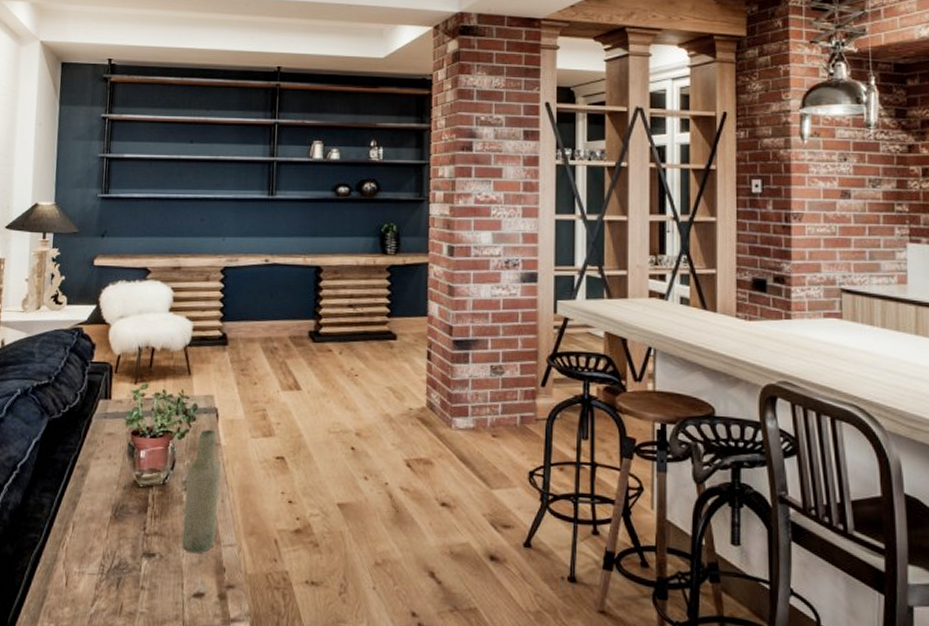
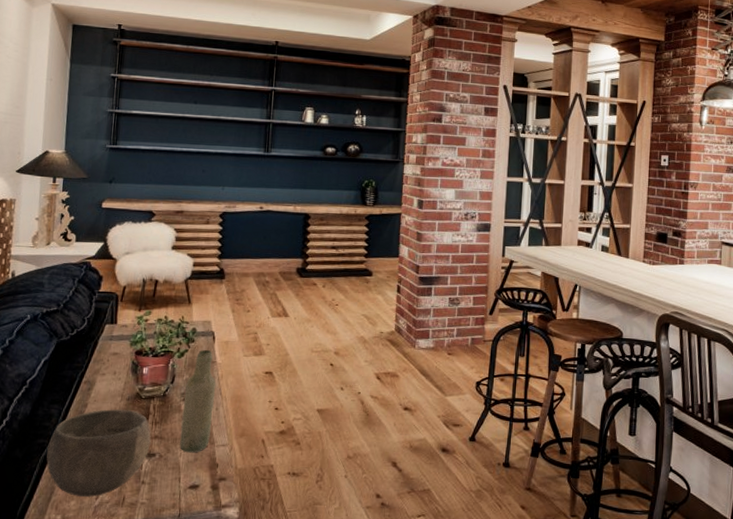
bowl: none [38,499,150,603] -> present [46,409,151,497]

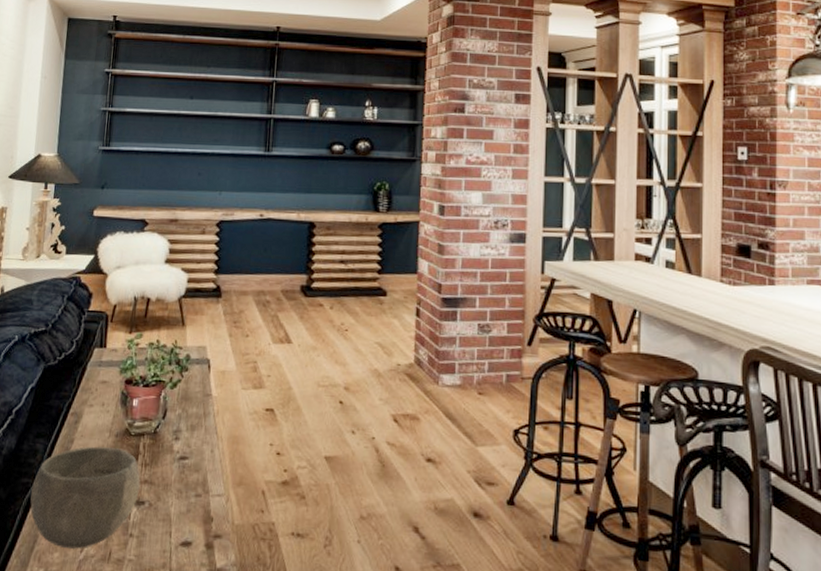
bottle: present [180,349,216,453] -> none [171,379,212,503]

